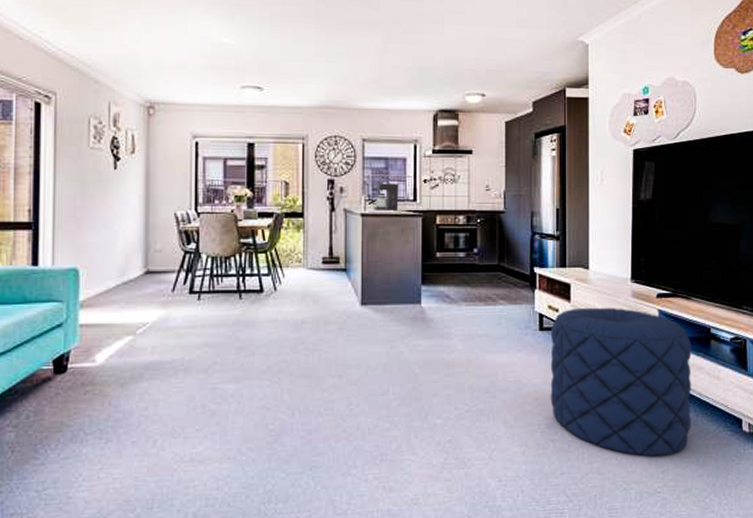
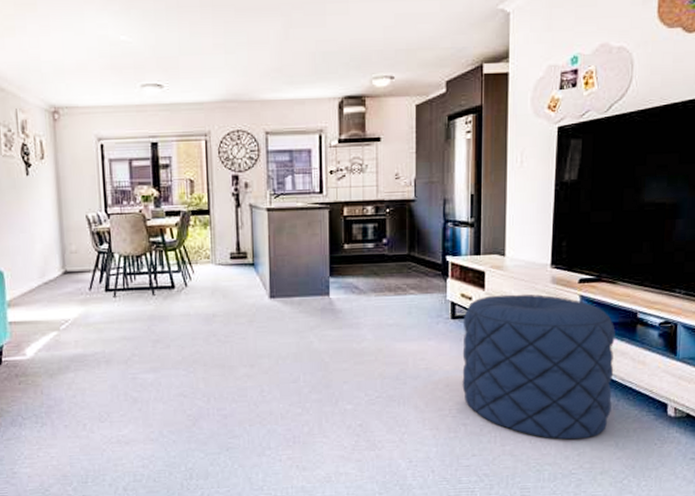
coffee maker: present [371,183,399,212] -> none [277,175,305,205]

